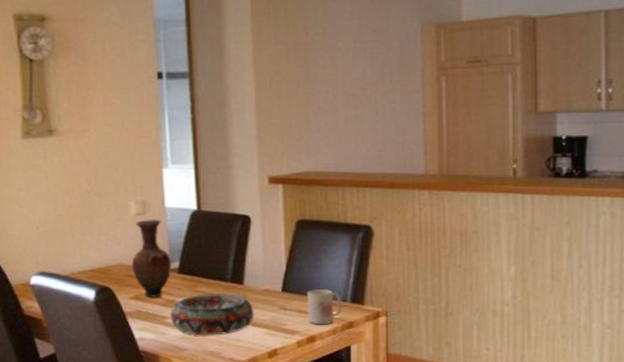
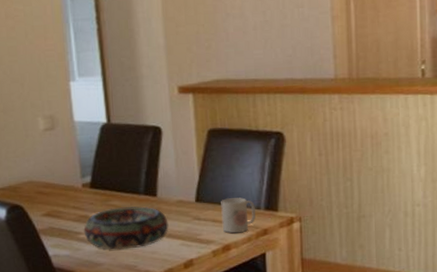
vase: present [131,218,172,298] -> none [42,133,84,214]

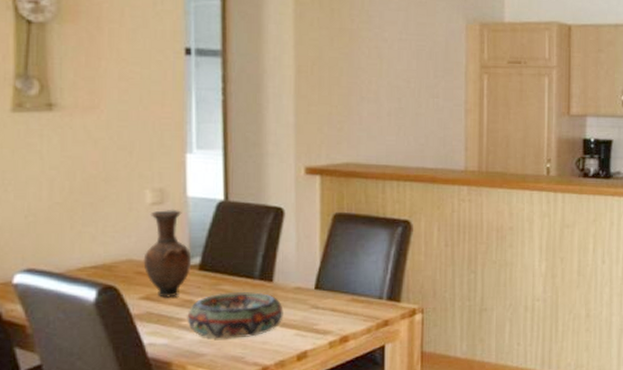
vase: none [42,133,84,214] -> present [143,209,192,298]
mug: present [221,197,256,234] -> none [341,286,377,324]

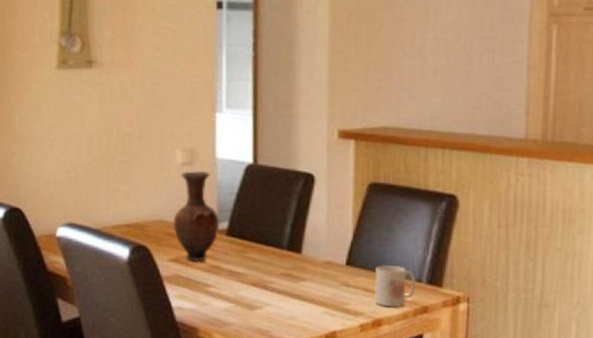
decorative bowl: present [187,292,284,339] -> none [214,261,312,311]
mug: none [341,286,377,324] -> present [374,265,416,308]

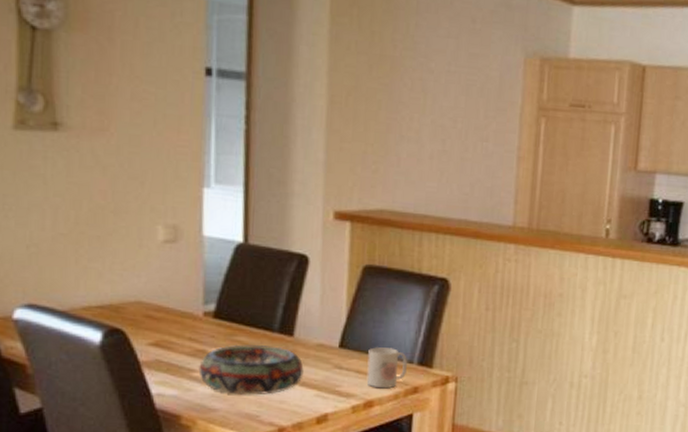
vase: present [173,170,220,262] -> none [153,248,206,346]
decorative bowl: none [214,261,312,311] -> present [199,344,304,395]

